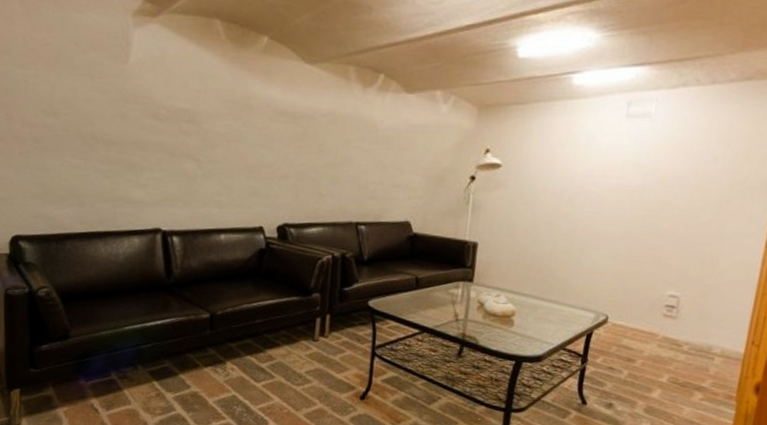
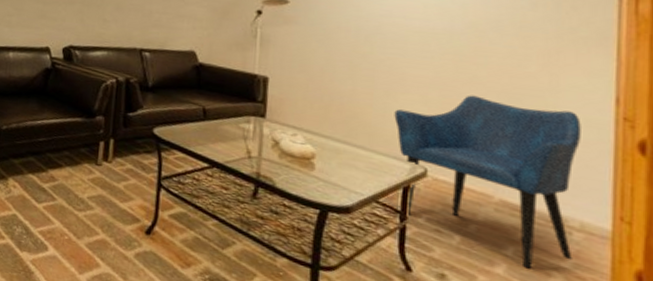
armchair: none [585,246,736,391] -> present [394,95,581,269]

